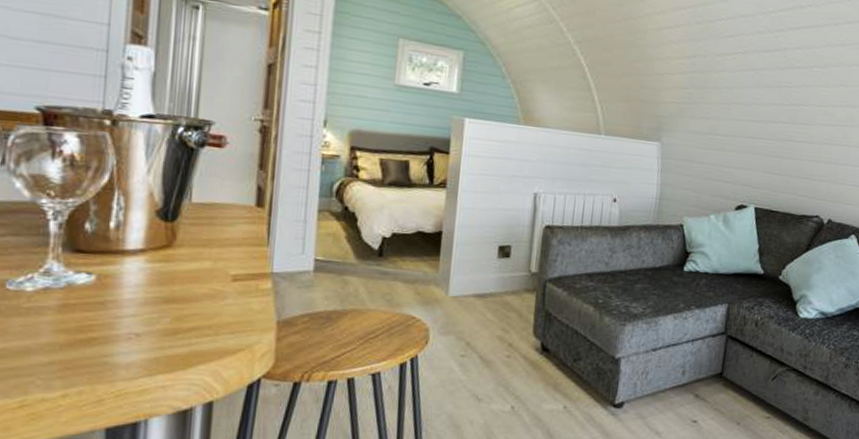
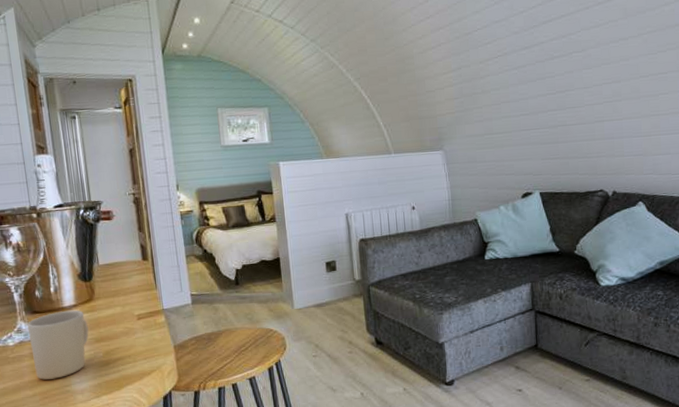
mug: none [60,255,157,345] -> present [27,310,89,380]

